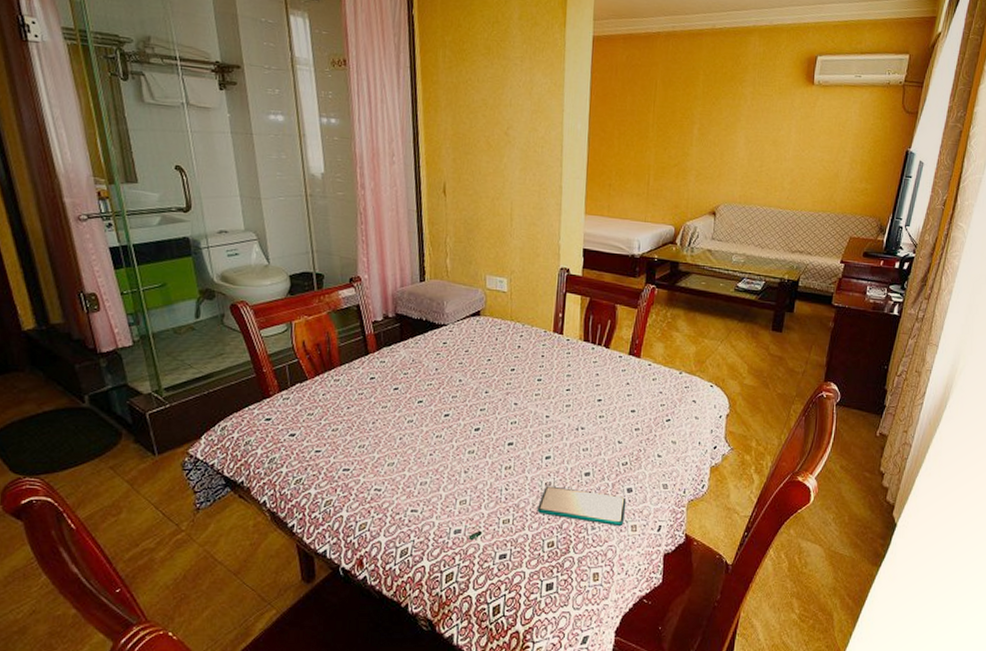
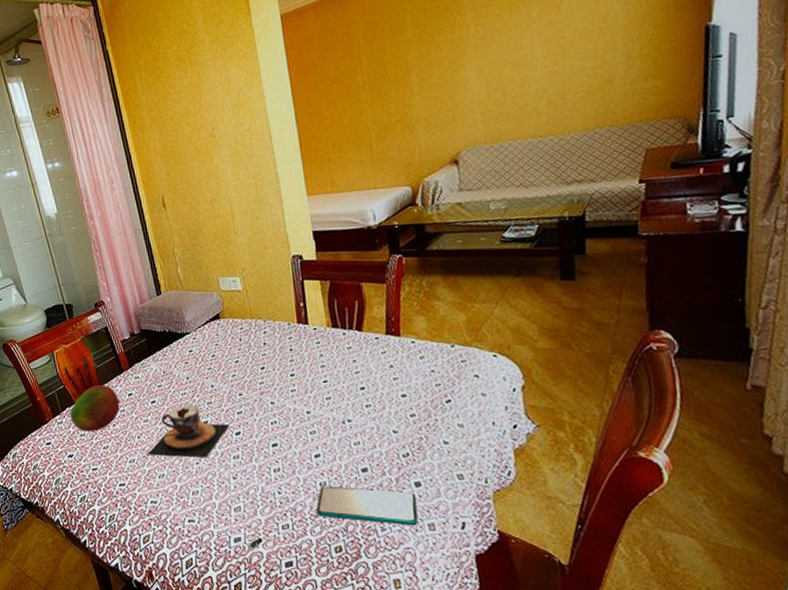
fruit: none [299,364,359,412] -> present [70,385,120,432]
teacup: none [379,396,471,451] -> present [147,404,230,458]

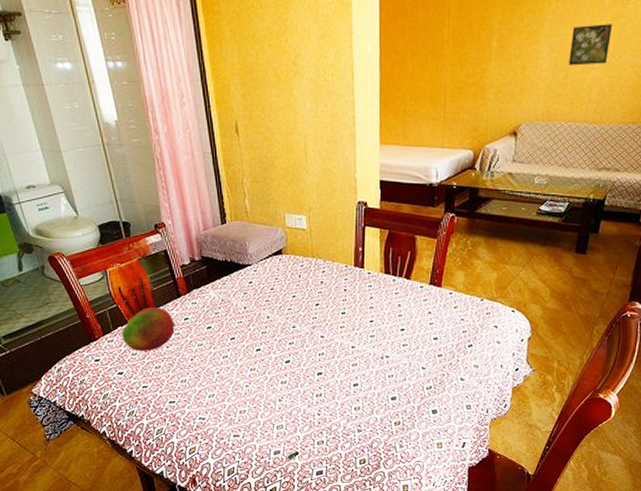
teacup: present [147,404,230,458] -> none [199,333,281,382]
smartphone: present [315,486,418,526] -> none [348,410,432,444]
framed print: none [500,34,550,84] -> present [568,24,612,66]

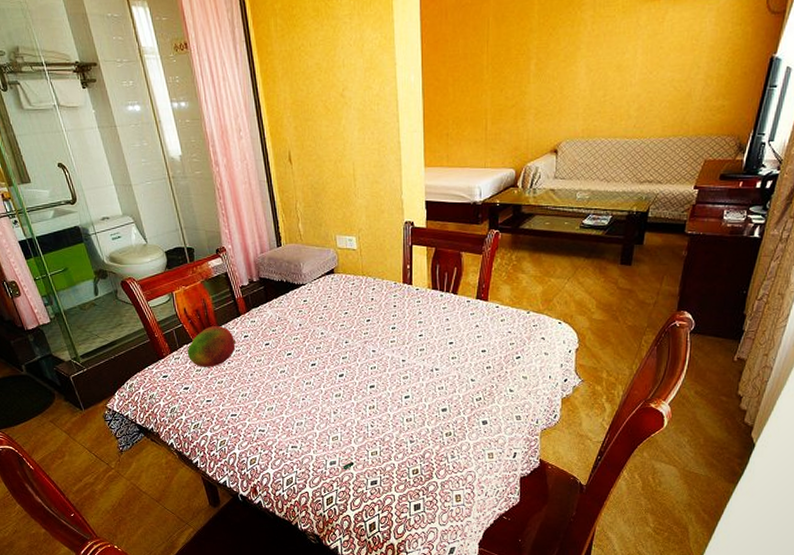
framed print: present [568,24,612,66] -> none [606,42,649,84]

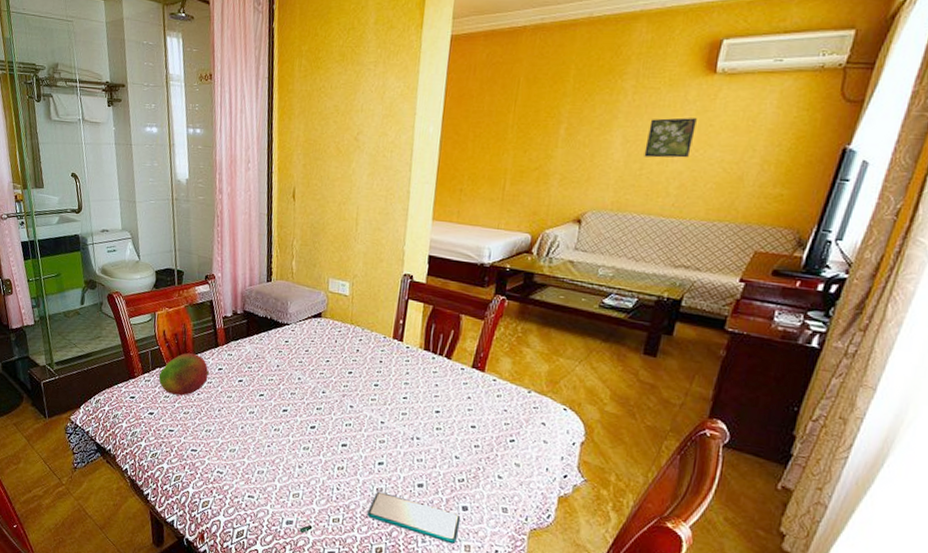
smartphone: none [400,421,482,455] -> present [366,491,461,545]
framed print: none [606,42,649,84] -> present [644,118,697,158]

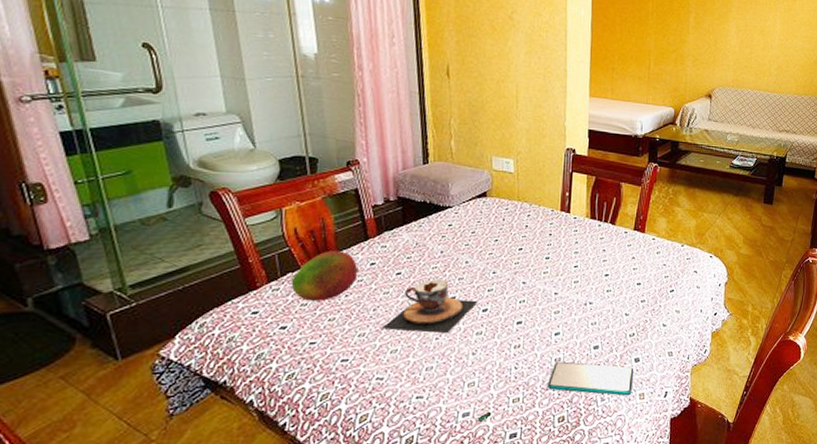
teacup: none [223,390,307,443] -> present [381,279,478,334]
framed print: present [644,118,697,158] -> none [752,13,785,46]

